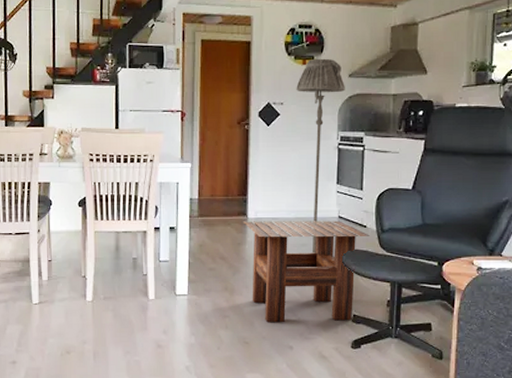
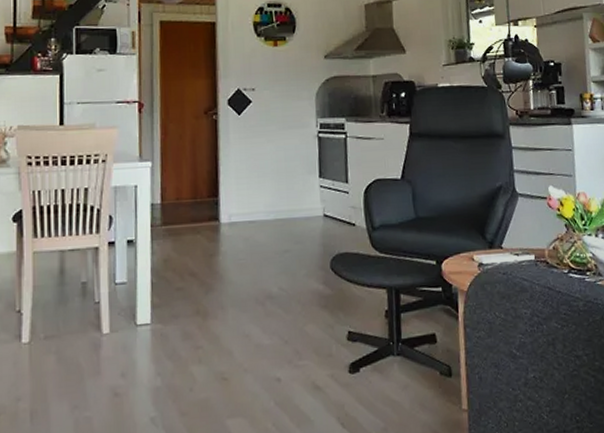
side table: present [243,220,370,323] -> none [214,219,360,351]
floor lamp: present [296,58,345,253] -> none [268,39,321,261]

